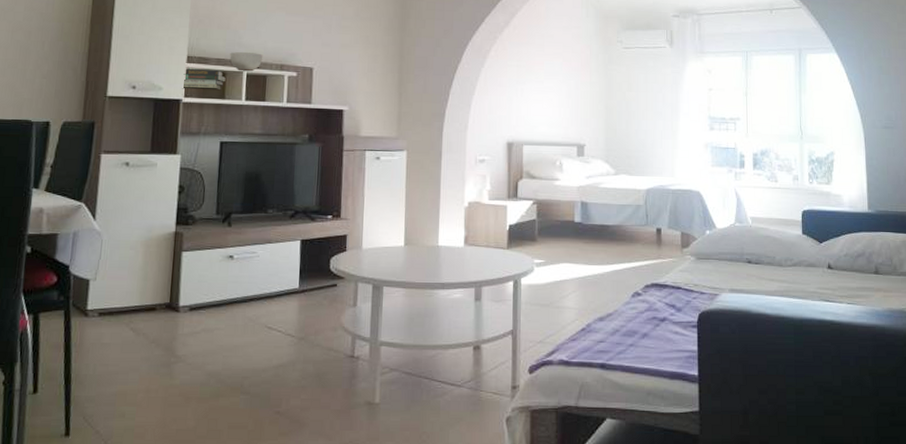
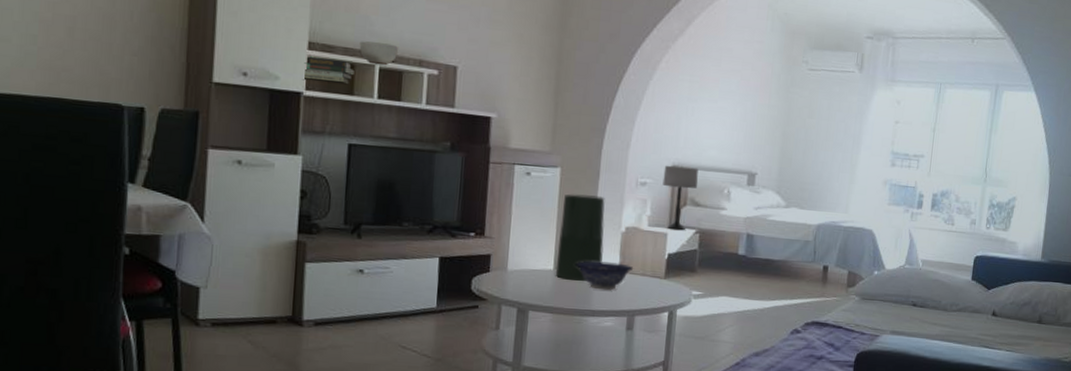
vase: none [406,174,449,255] -> present [555,193,605,281]
decorative bowl: none [424,236,478,263] -> present [575,261,634,291]
table lamp: none [499,142,532,202] -> present [662,165,699,231]

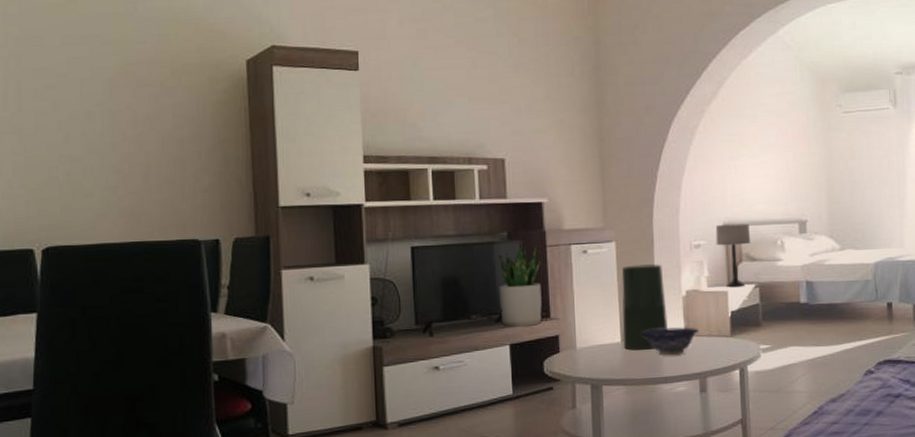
books: present [303,57,354,85] -> none [361,169,409,193]
bowl: present [359,41,399,66] -> none [411,147,448,168]
planter: none [433,158,482,242] -> present [499,244,542,328]

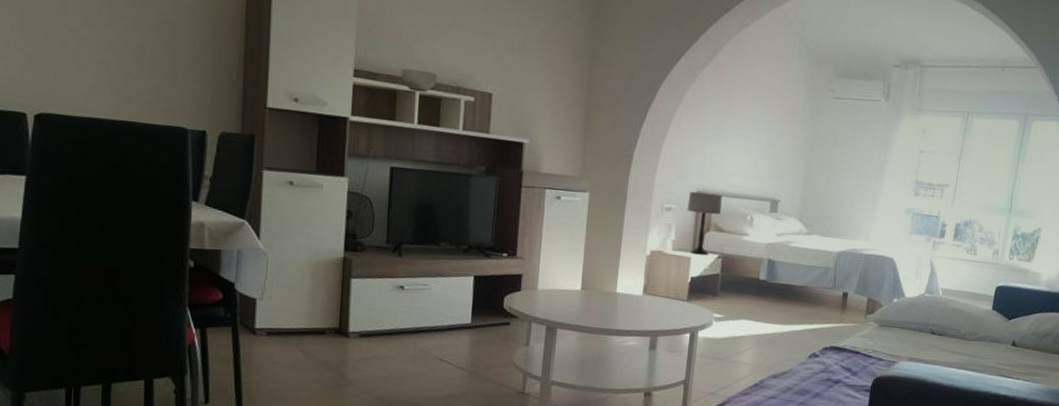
bowl: none [411,147,448,168] -> present [401,68,438,93]
planter: present [499,244,542,328] -> none [469,182,515,262]
vase: present [621,264,667,351] -> none [582,217,631,302]
decorative bowl: present [642,327,699,356] -> none [602,282,658,312]

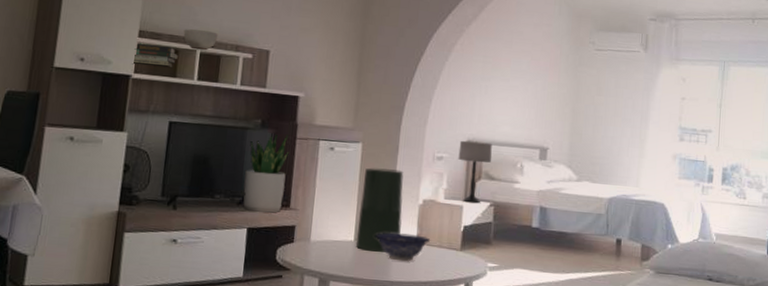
books: none [349,84,396,111] -> present [132,44,178,68]
planter: none [469,182,515,262] -> present [243,135,289,214]
vase: none [582,217,631,302] -> present [355,167,404,252]
decorative bowl: none [602,282,658,312] -> present [375,232,431,262]

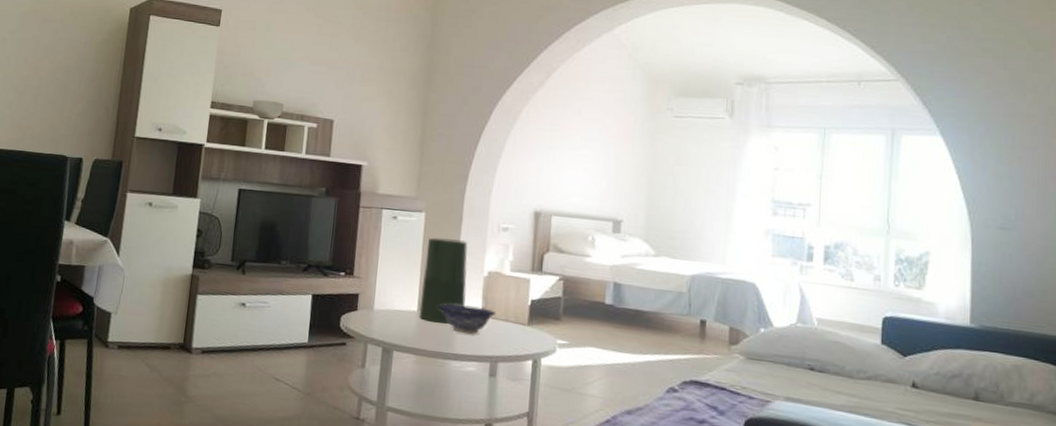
books: present [132,44,178,68] -> none [205,114,247,138]
planter: present [243,135,289,214] -> none [308,203,353,281]
table lamp: present [458,140,492,203] -> none [524,211,561,277]

